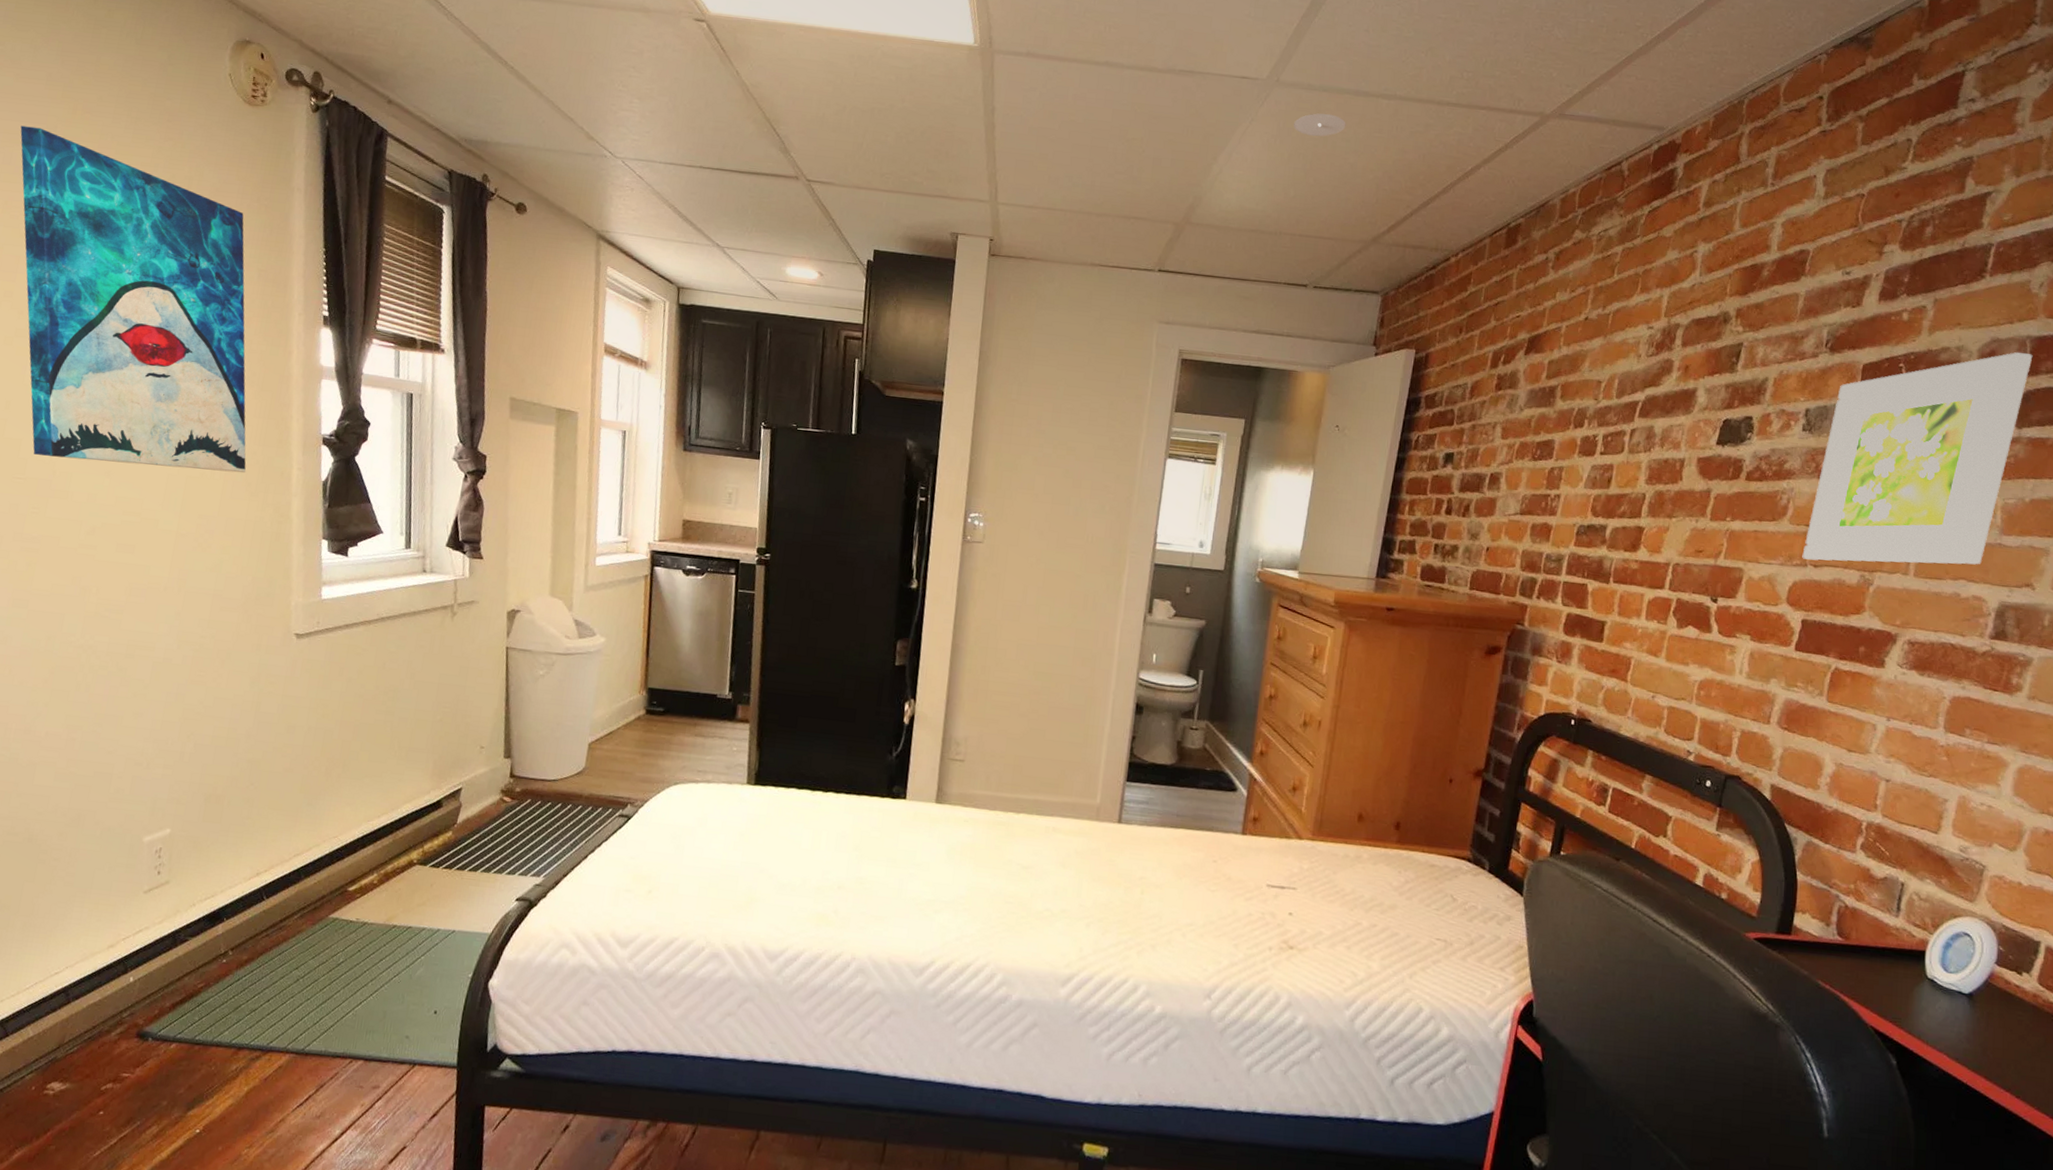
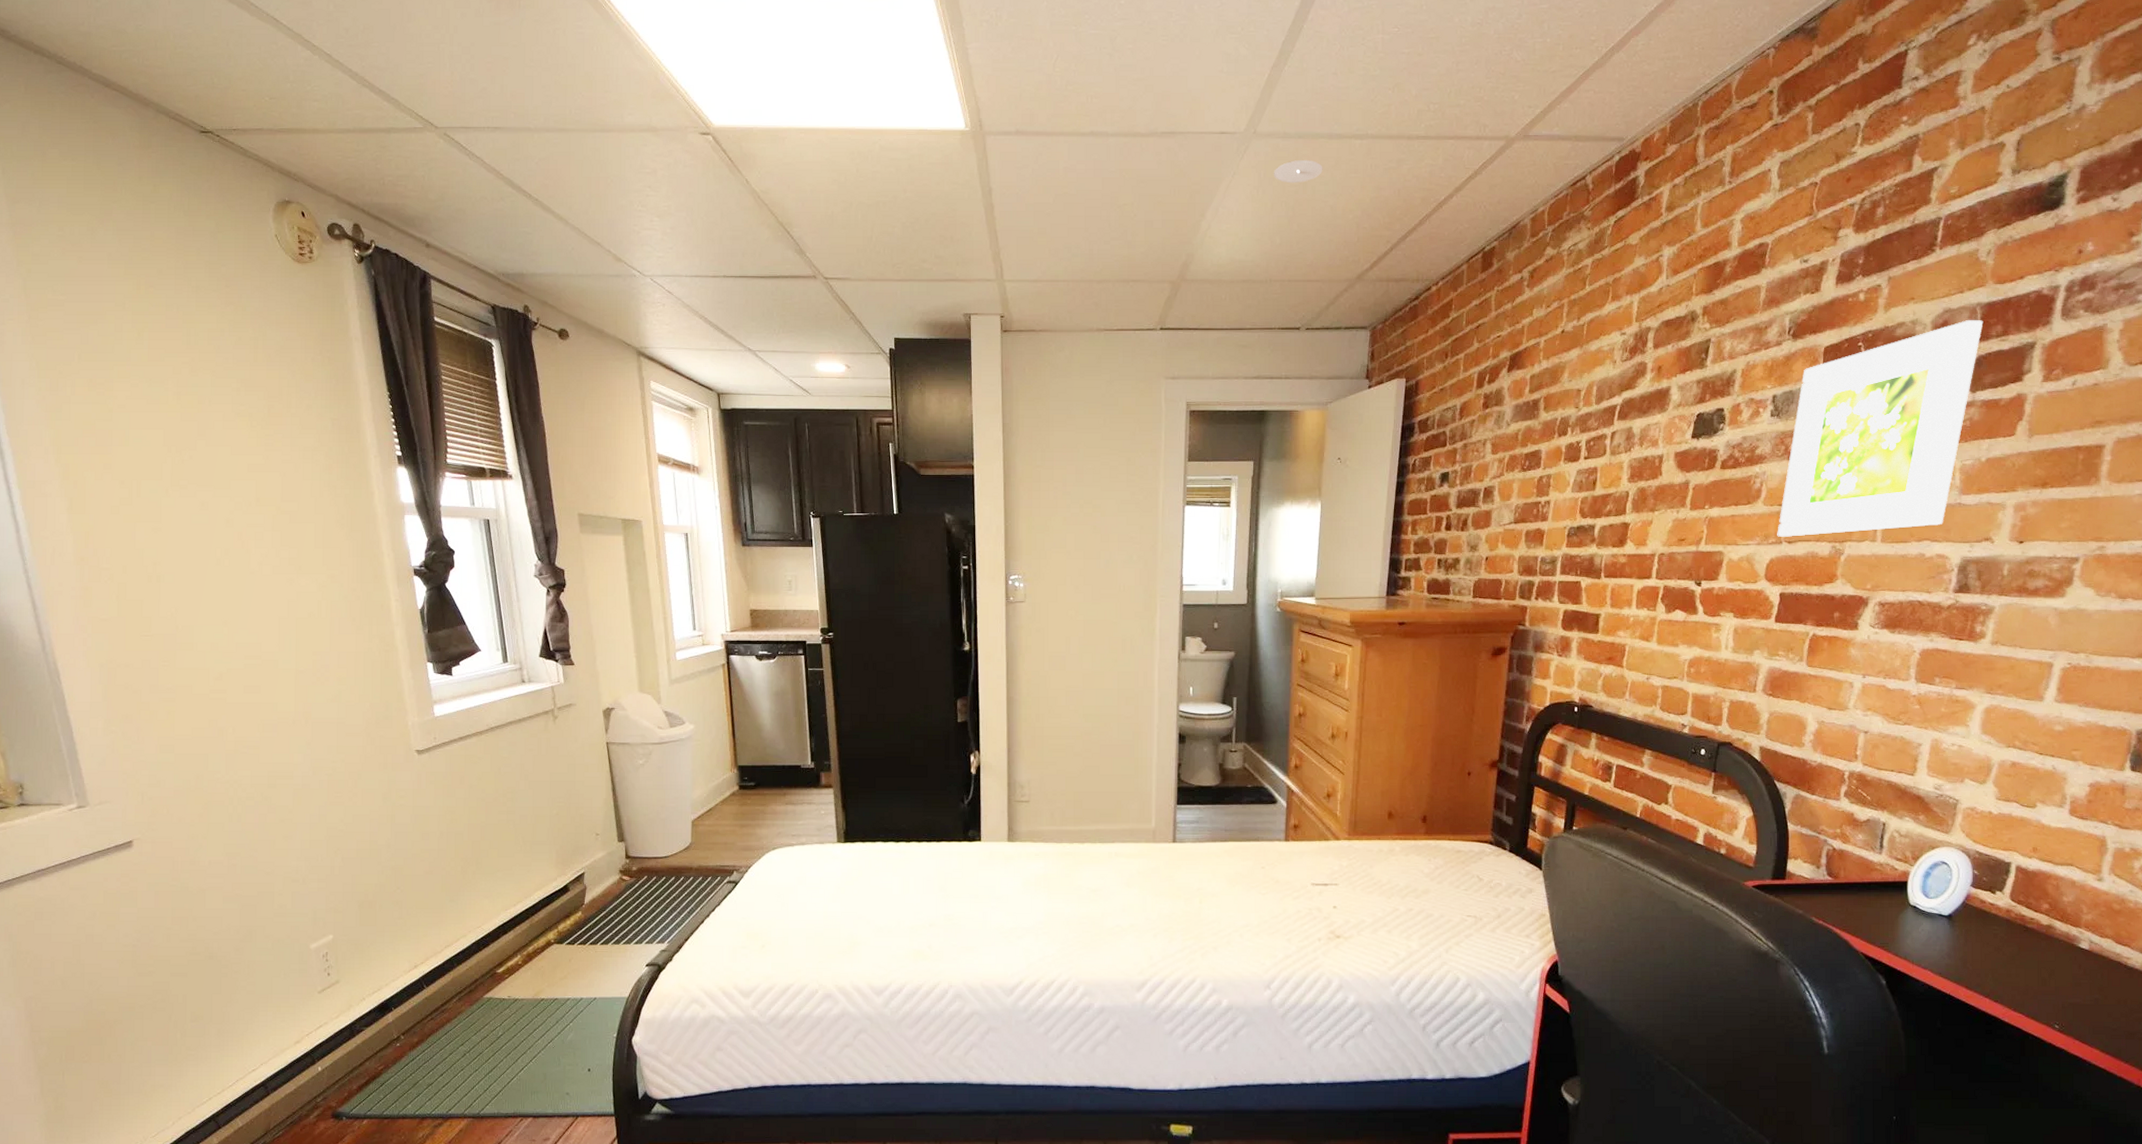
wall art: present [20,125,246,473] -> none [92,306,349,613]

